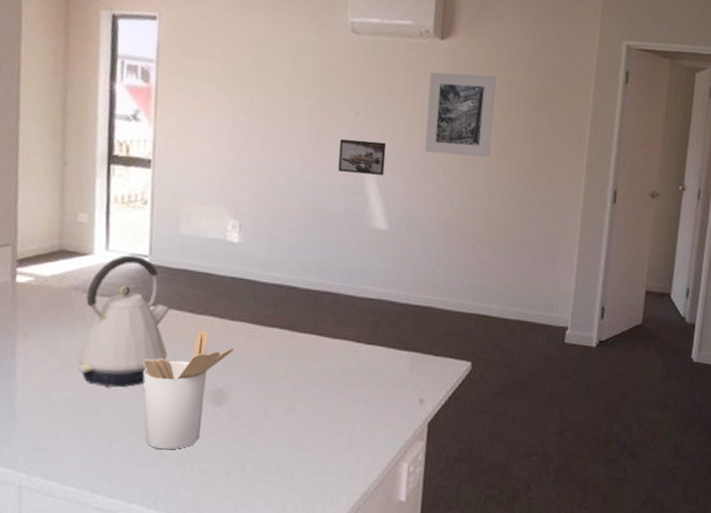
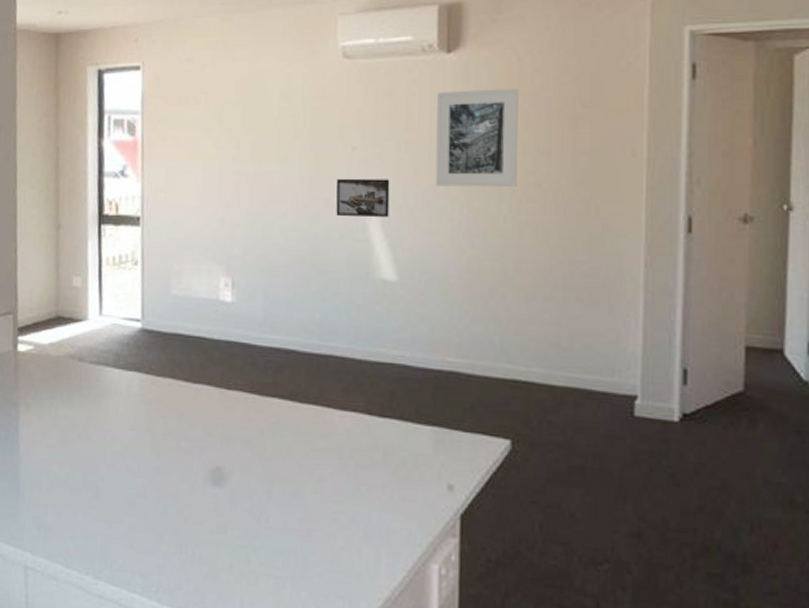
kettle: present [77,255,171,388] -> none [76,319,165,464]
utensil holder: present [143,329,234,450] -> none [139,400,232,535]

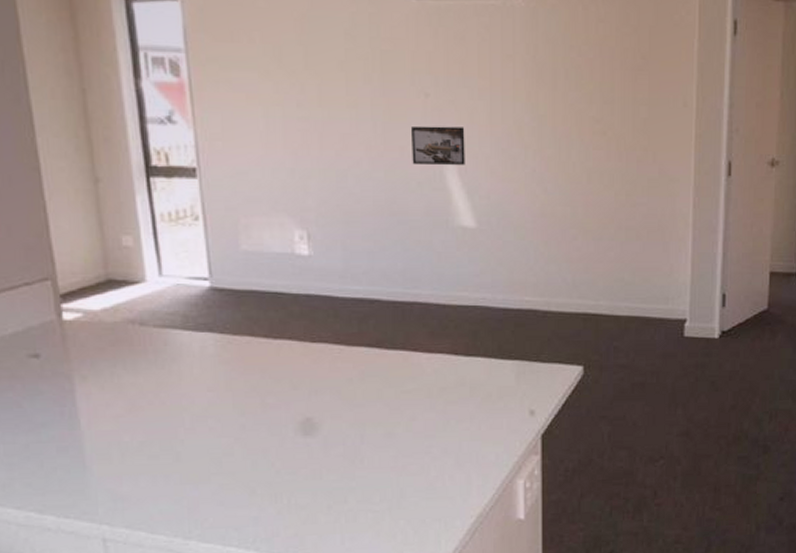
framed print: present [435,89,519,188] -> none [508,37,584,135]

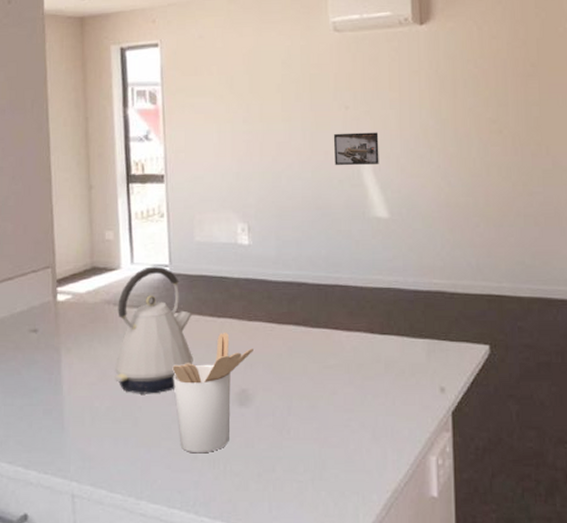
kettle: none [145,279,246,426] -> present [115,266,193,394]
utensil holder: none [220,355,318,488] -> present [172,332,253,454]

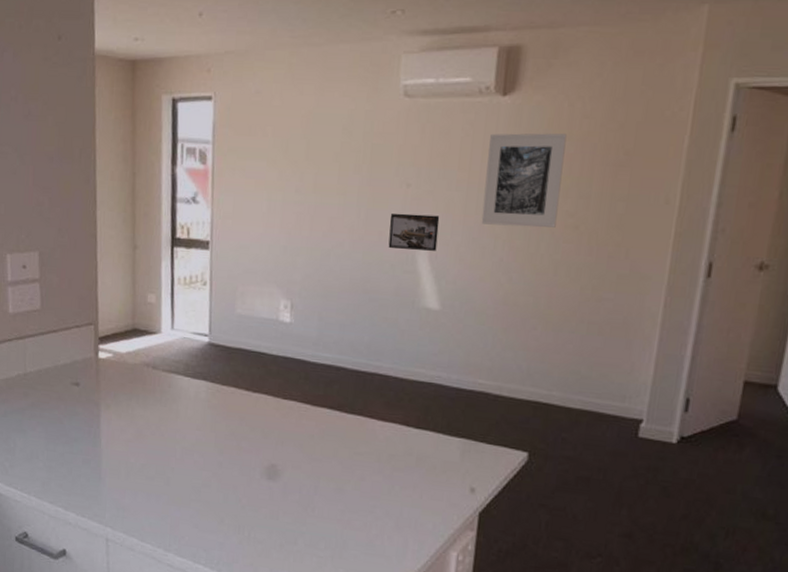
kettle: present [115,266,193,394] -> none [150,334,229,458]
utensil holder: present [172,332,253,454] -> none [205,407,286,519]
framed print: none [414,53,482,136] -> present [481,133,567,228]

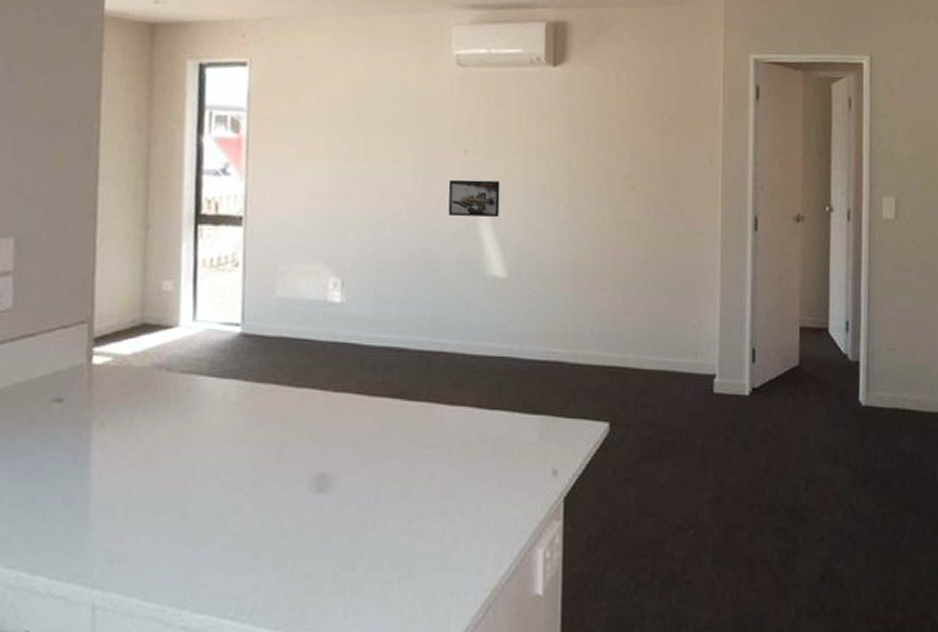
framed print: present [481,133,567,228] -> none [542,101,616,190]

